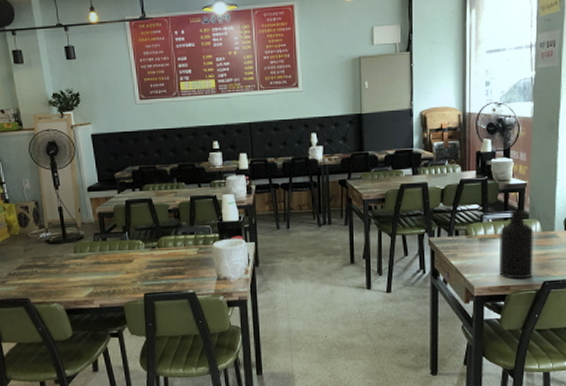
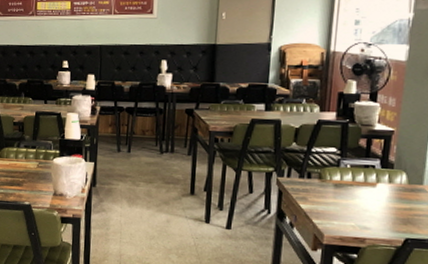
bottle: present [499,209,534,279] -> none [354,157,399,233]

